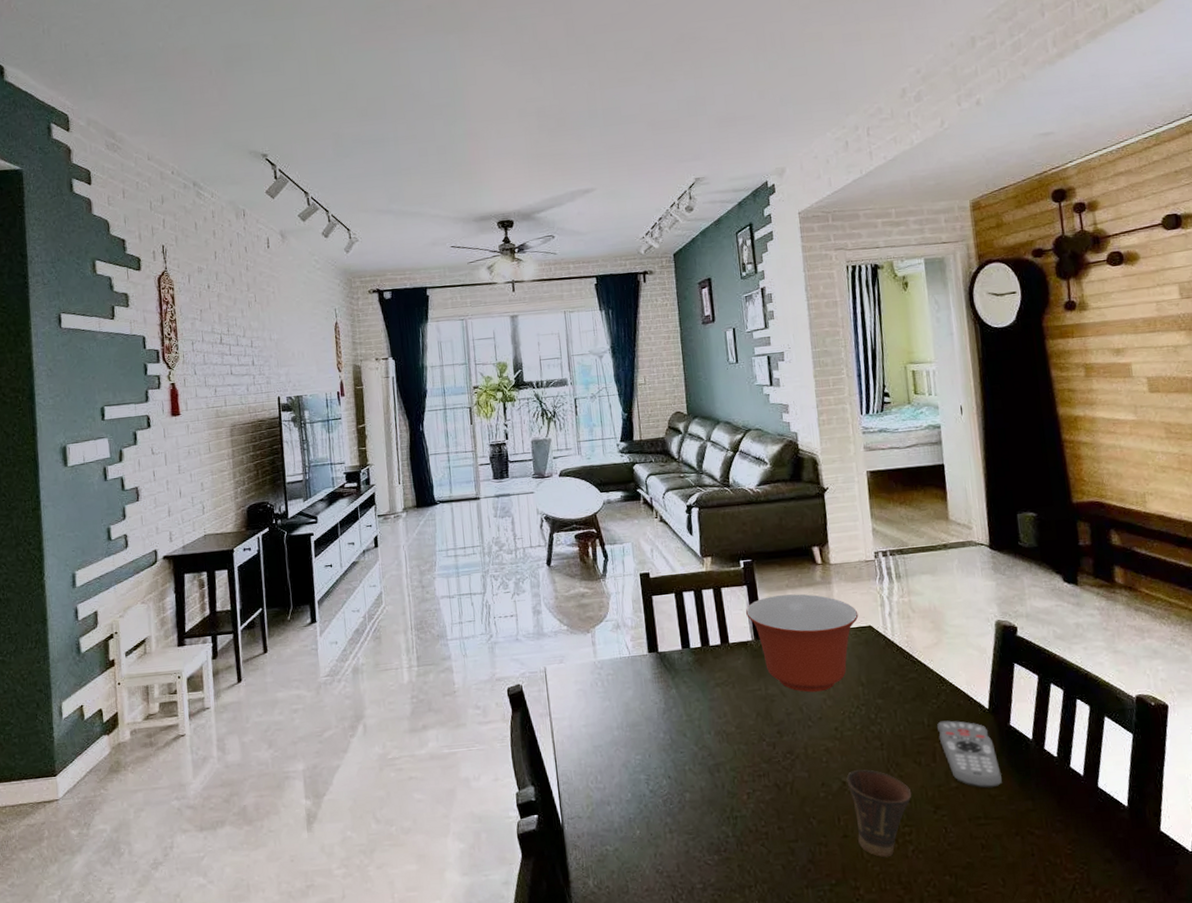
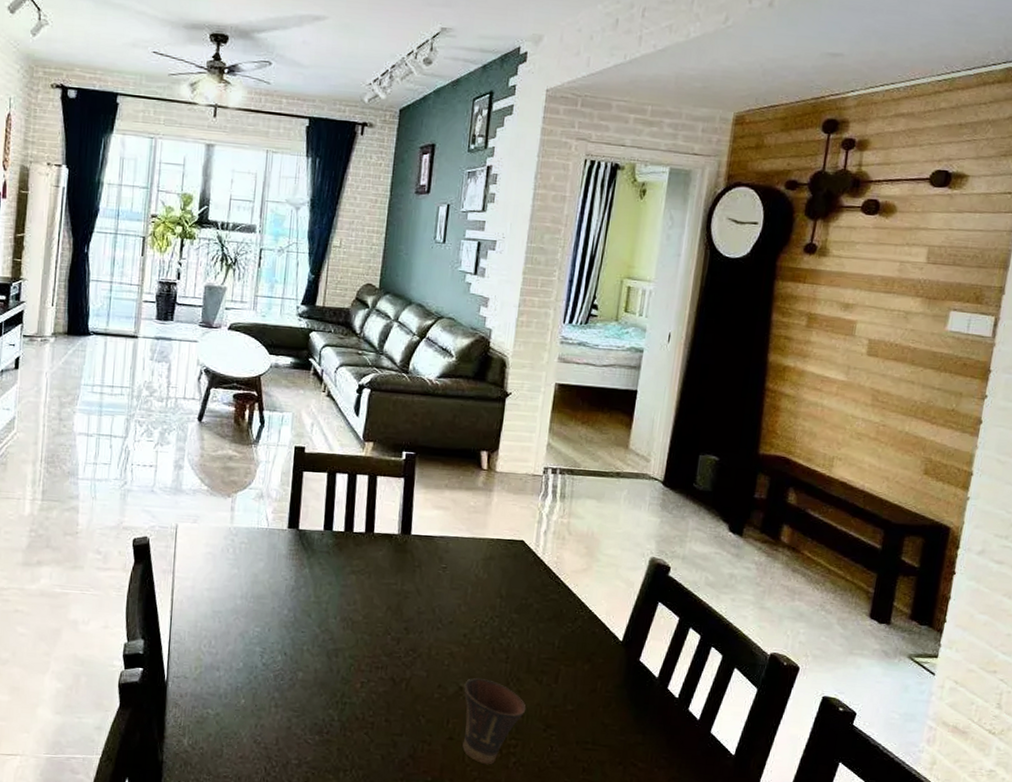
mixing bowl: present [745,594,859,693] -> none [397,493,513,597]
remote control: present [937,720,1002,789] -> none [565,645,619,717]

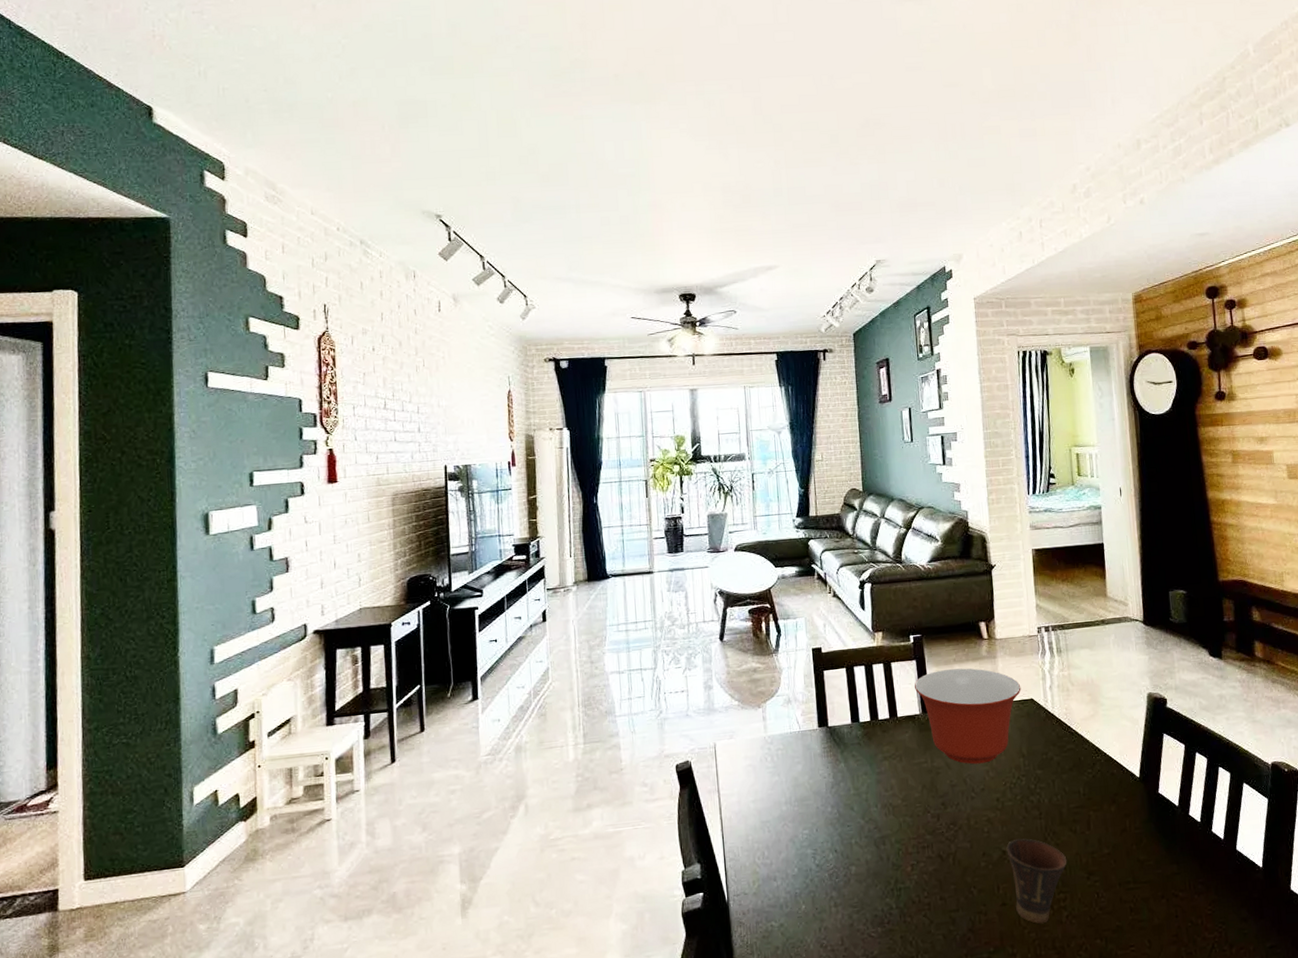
mixing bowl: none [397,493,513,597] -> present [914,668,1021,765]

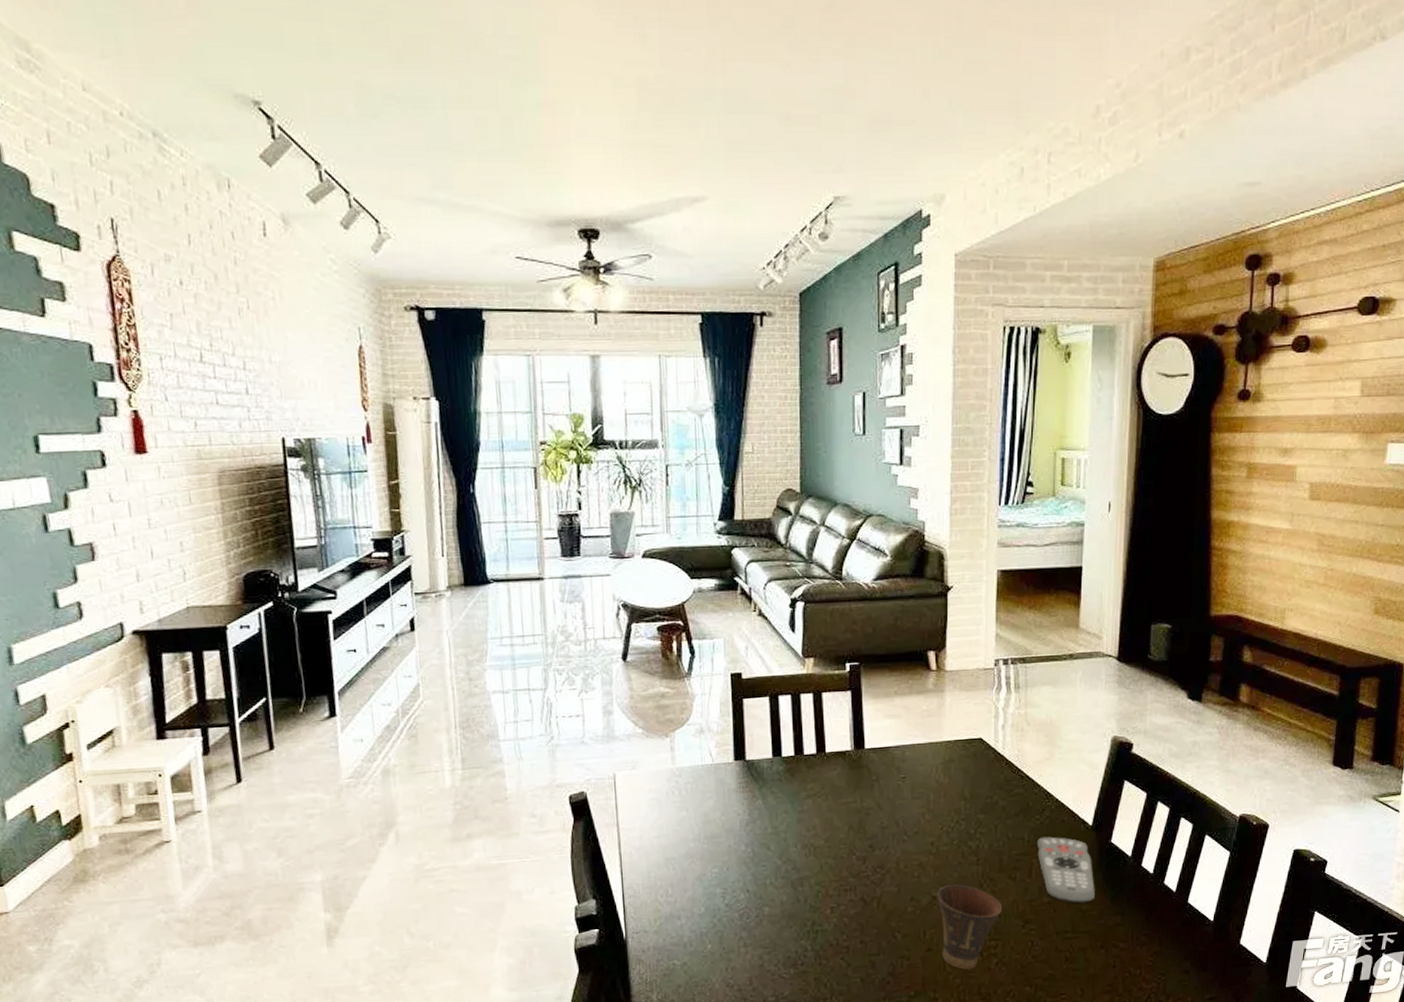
mixing bowl: present [914,668,1021,765] -> none [846,701,970,806]
remote control: none [1092,789,1150,854] -> present [1037,836,1095,904]

